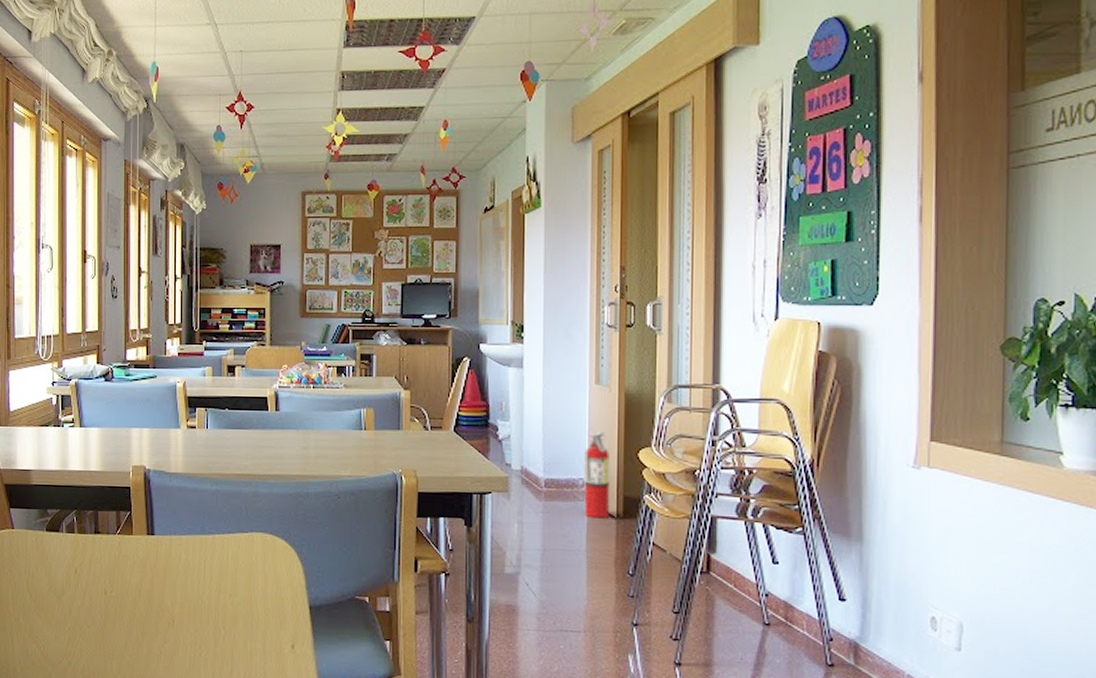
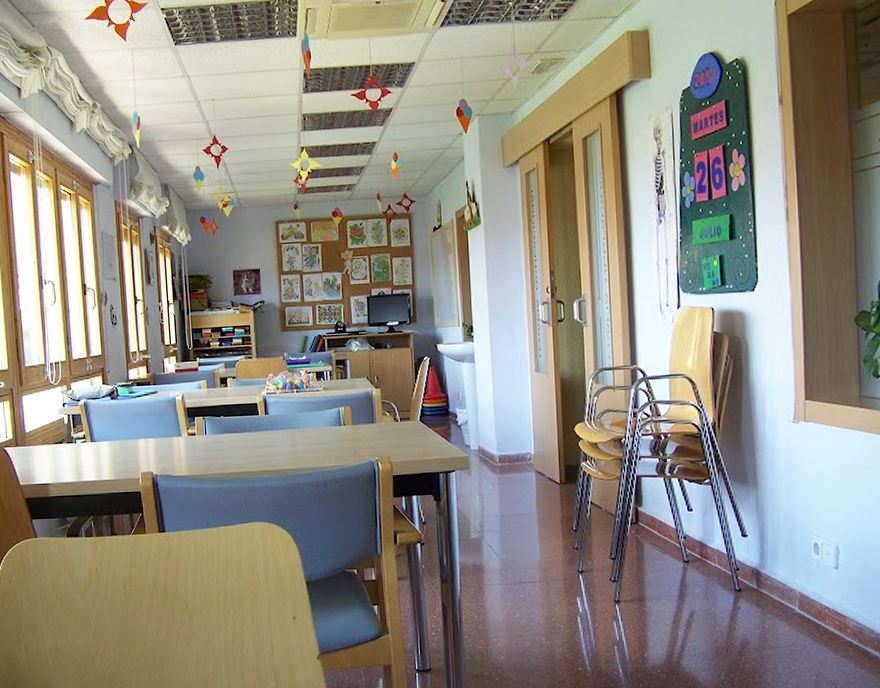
fire extinguisher: present [583,428,611,519] -> none [529,409,553,486]

